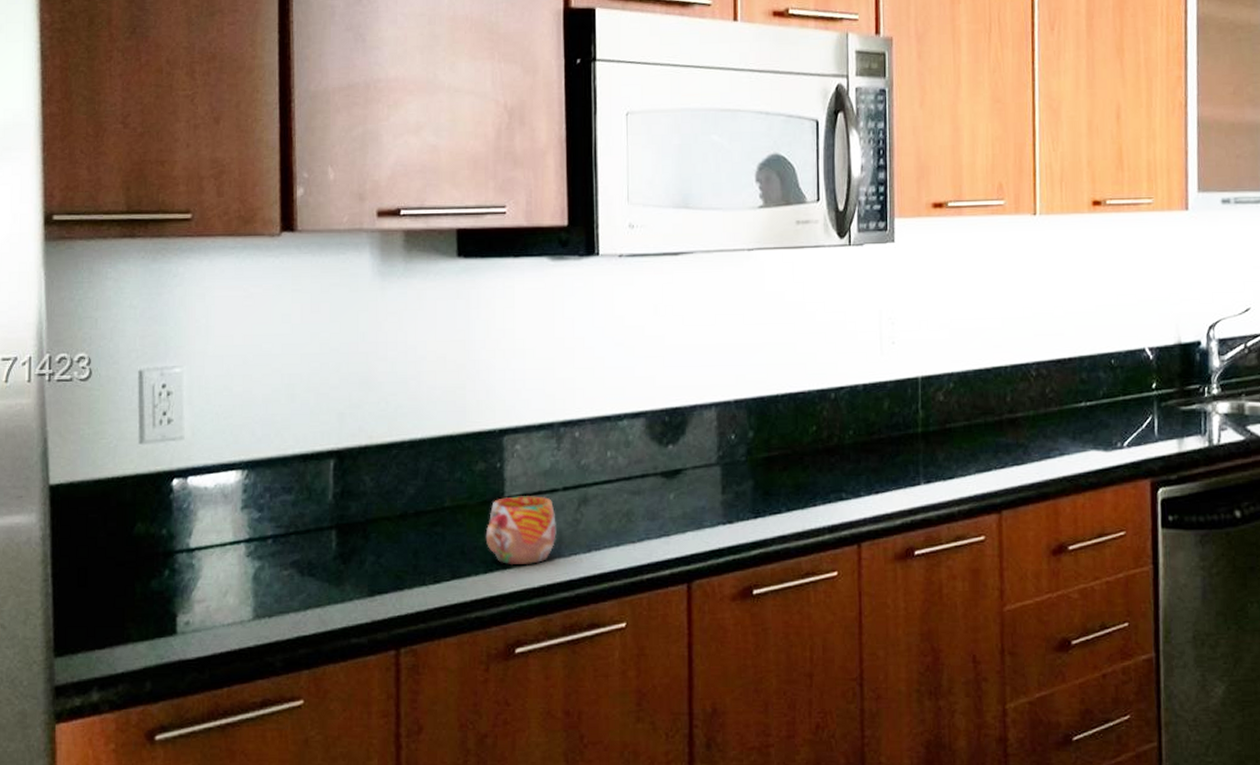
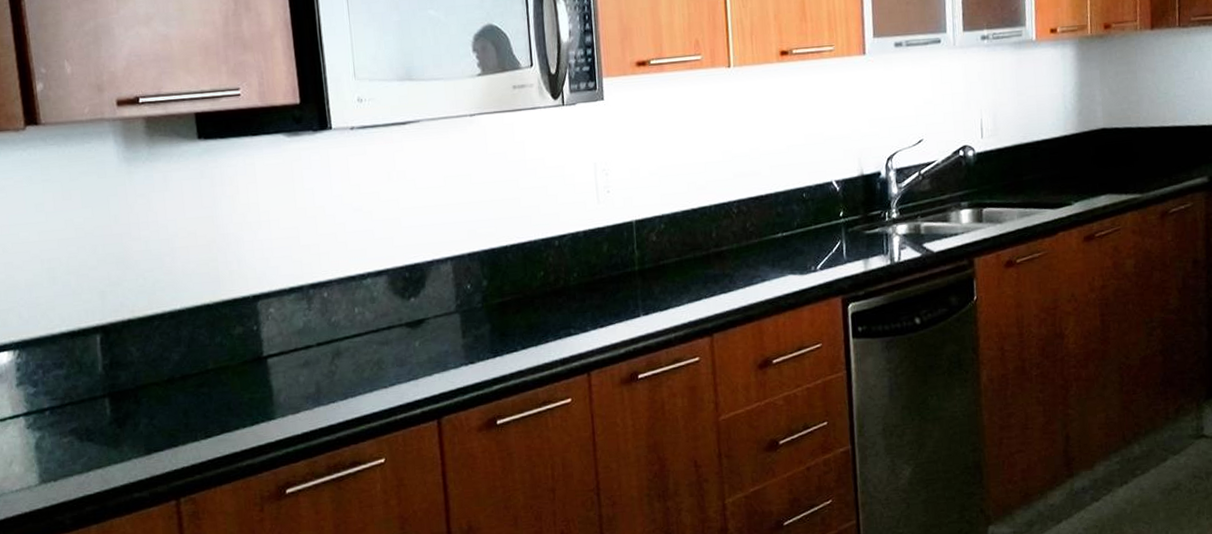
mug: present [485,496,556,566] -> none [249,353,315,417]

